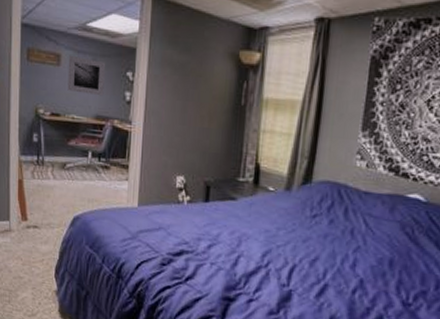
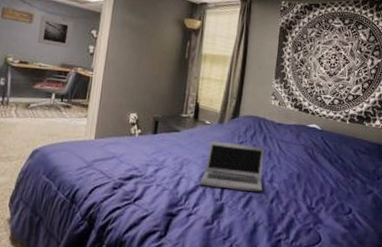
laptop: none [261,212,345,280] -> present [199,140,264,193]

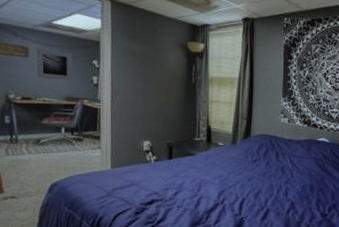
laptop: present [199,140,264,193] -> none [218,161,279,205]

